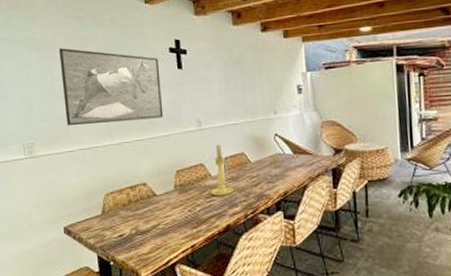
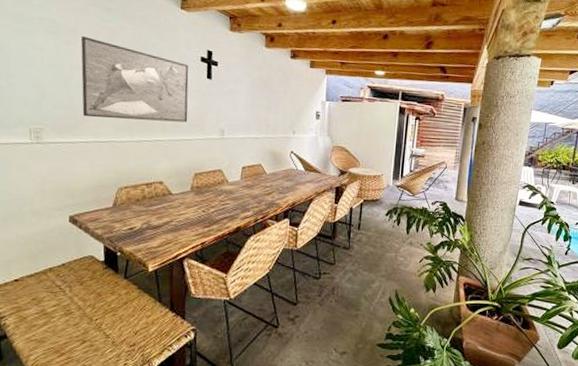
candle holder: present [209,145,234,196] -> none [225,155,247,201]

